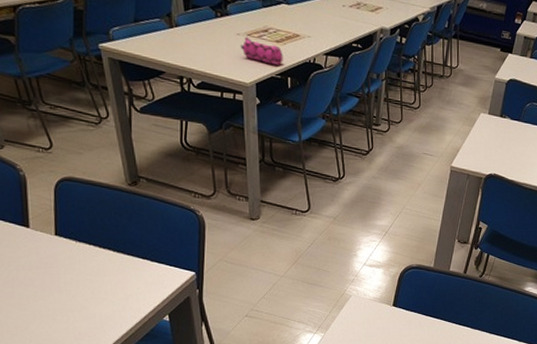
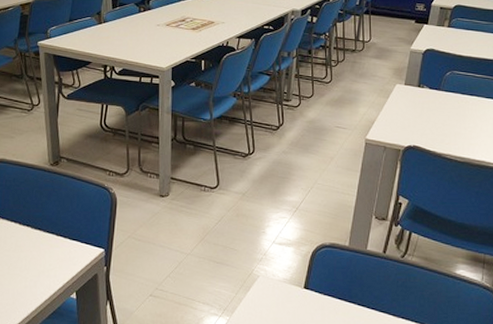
pencil case: present [240,37,283,65] -> none [159,27,198,50]

